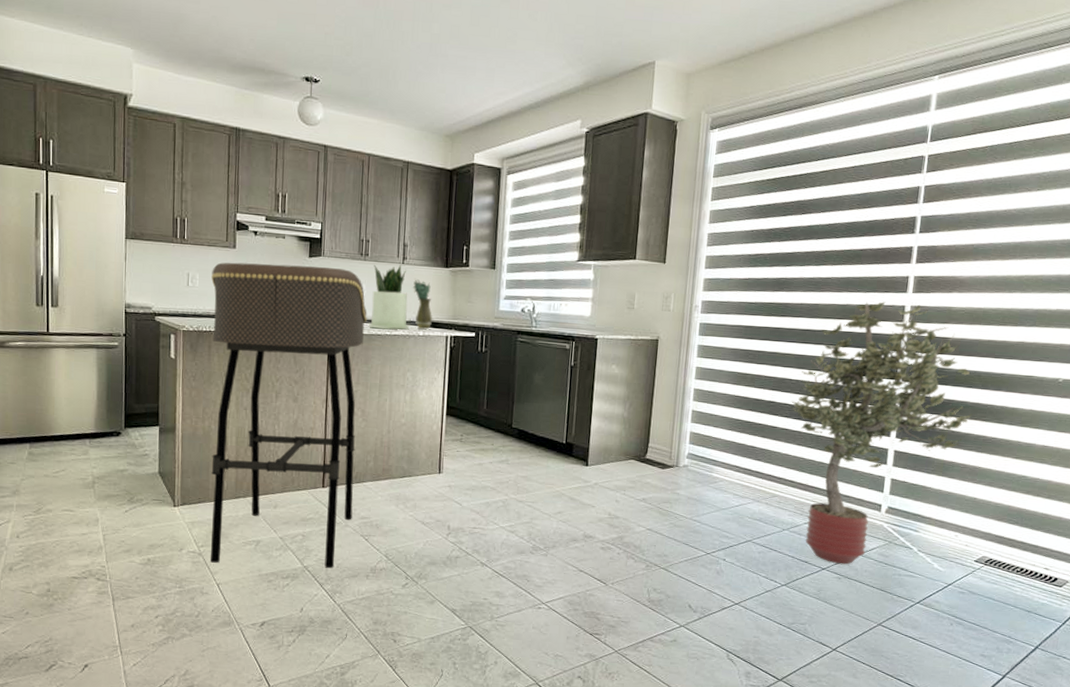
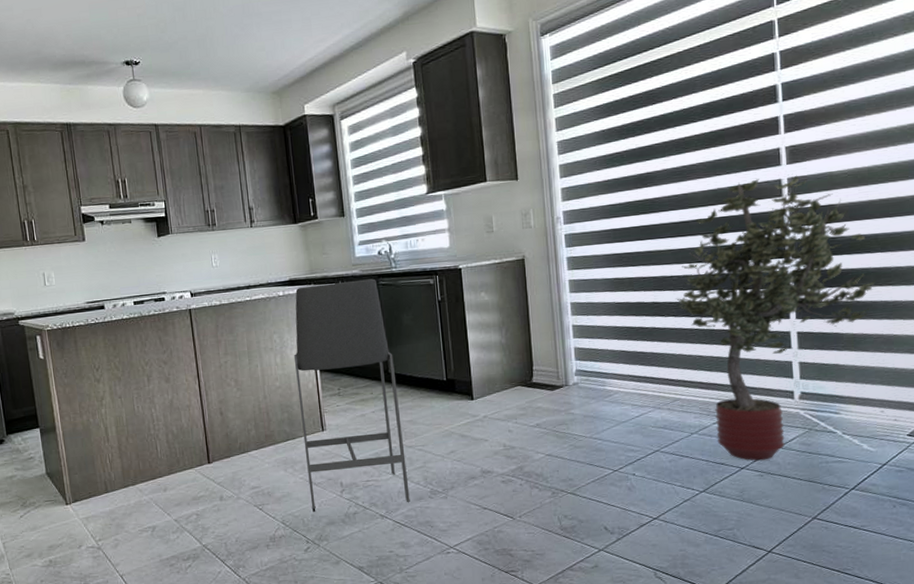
bar stool: present [210,262,367,567] -> none [66,242,243,555]
planter: present [368,264,409,330] -> none [223,229,268,297]
vase: present [412,279,433,330] -> none [264,240,291,290]
bar stool: none [416,330,519,554] -> present [293,278,410,512]

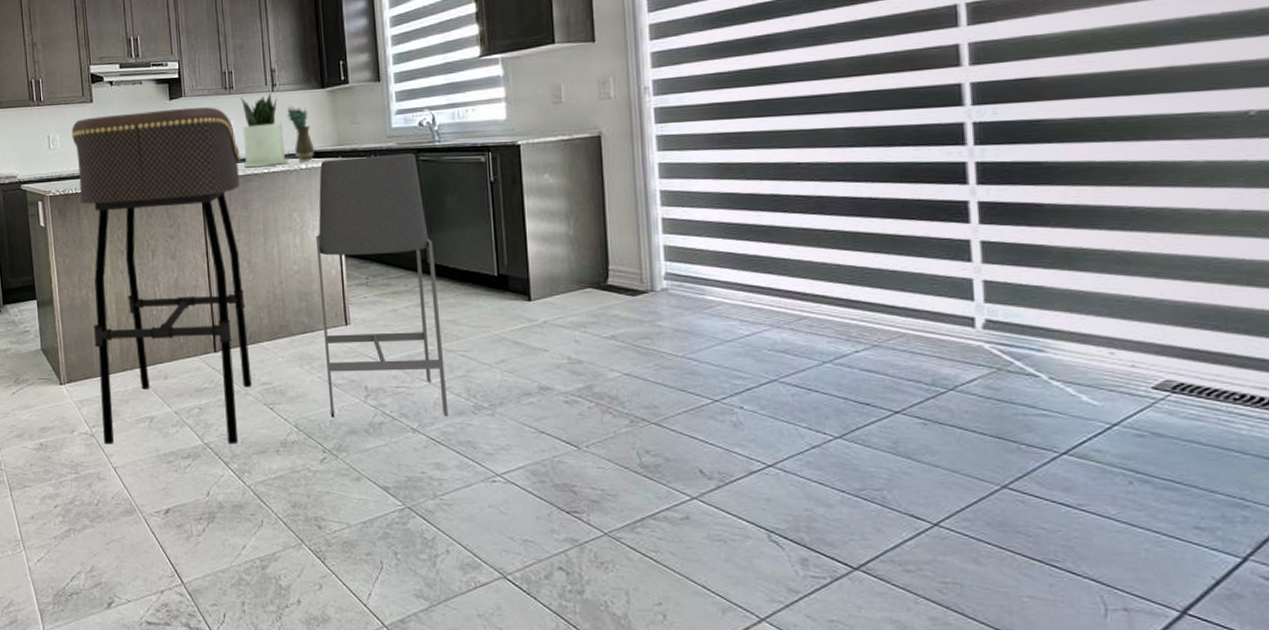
bar stool: none [66,242,243,555] -> present [71,107,252,444]
planter: none [223,229,268,297] -> present [240,93,289,168]
vase: none [264,240,291,290] -> present [286,106,315,162]
potted tree: present [676,175,877,460] -> none [805,39,1104,404]

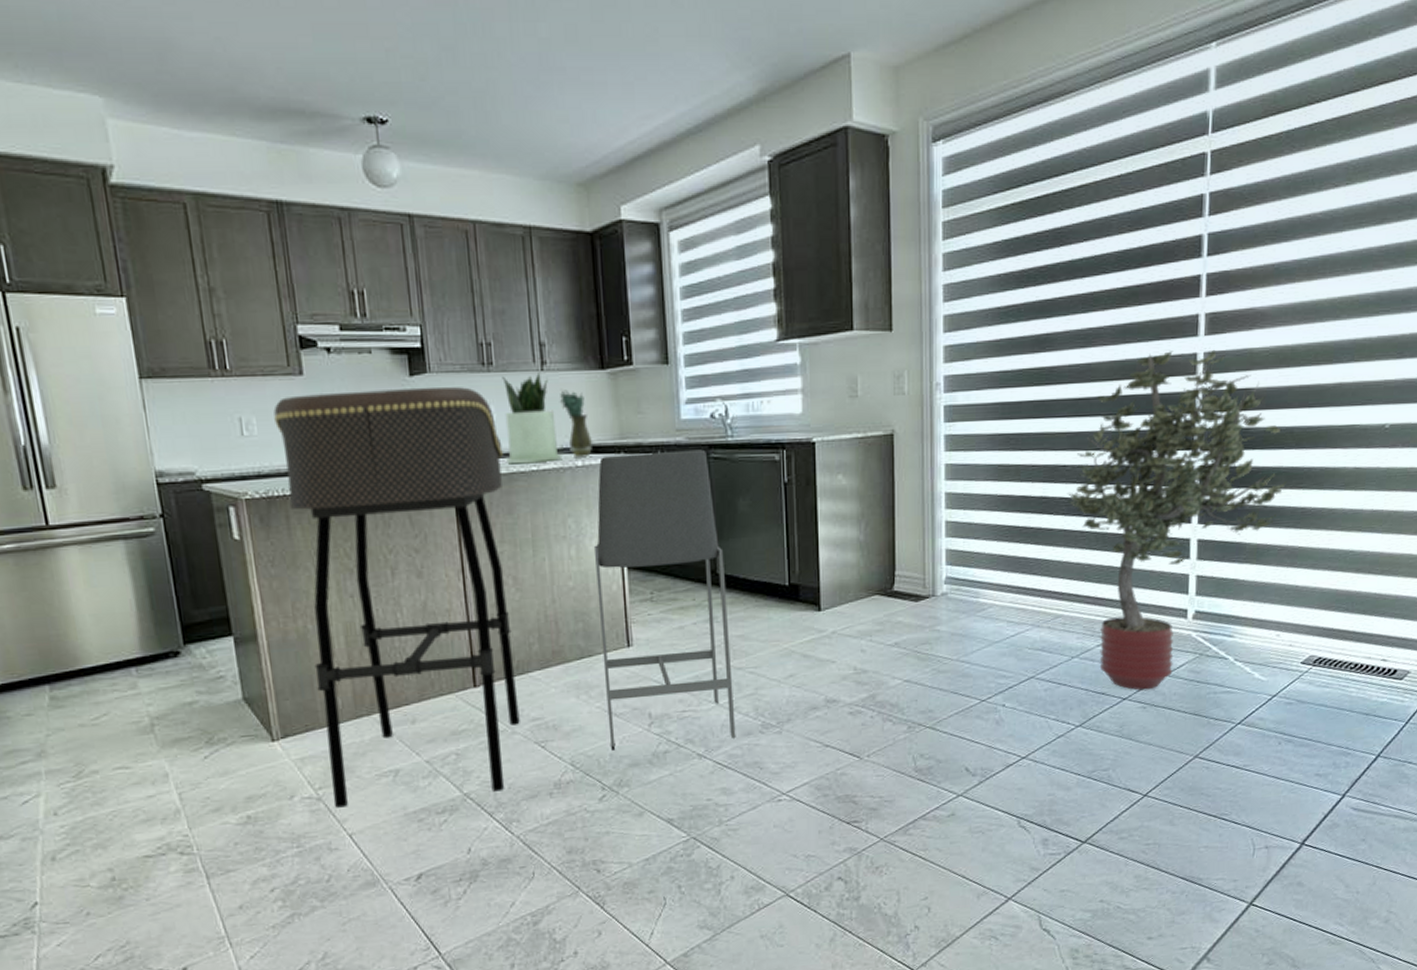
potted tree: none [805,39,1104,404] -> present [1067,349,1287,690]

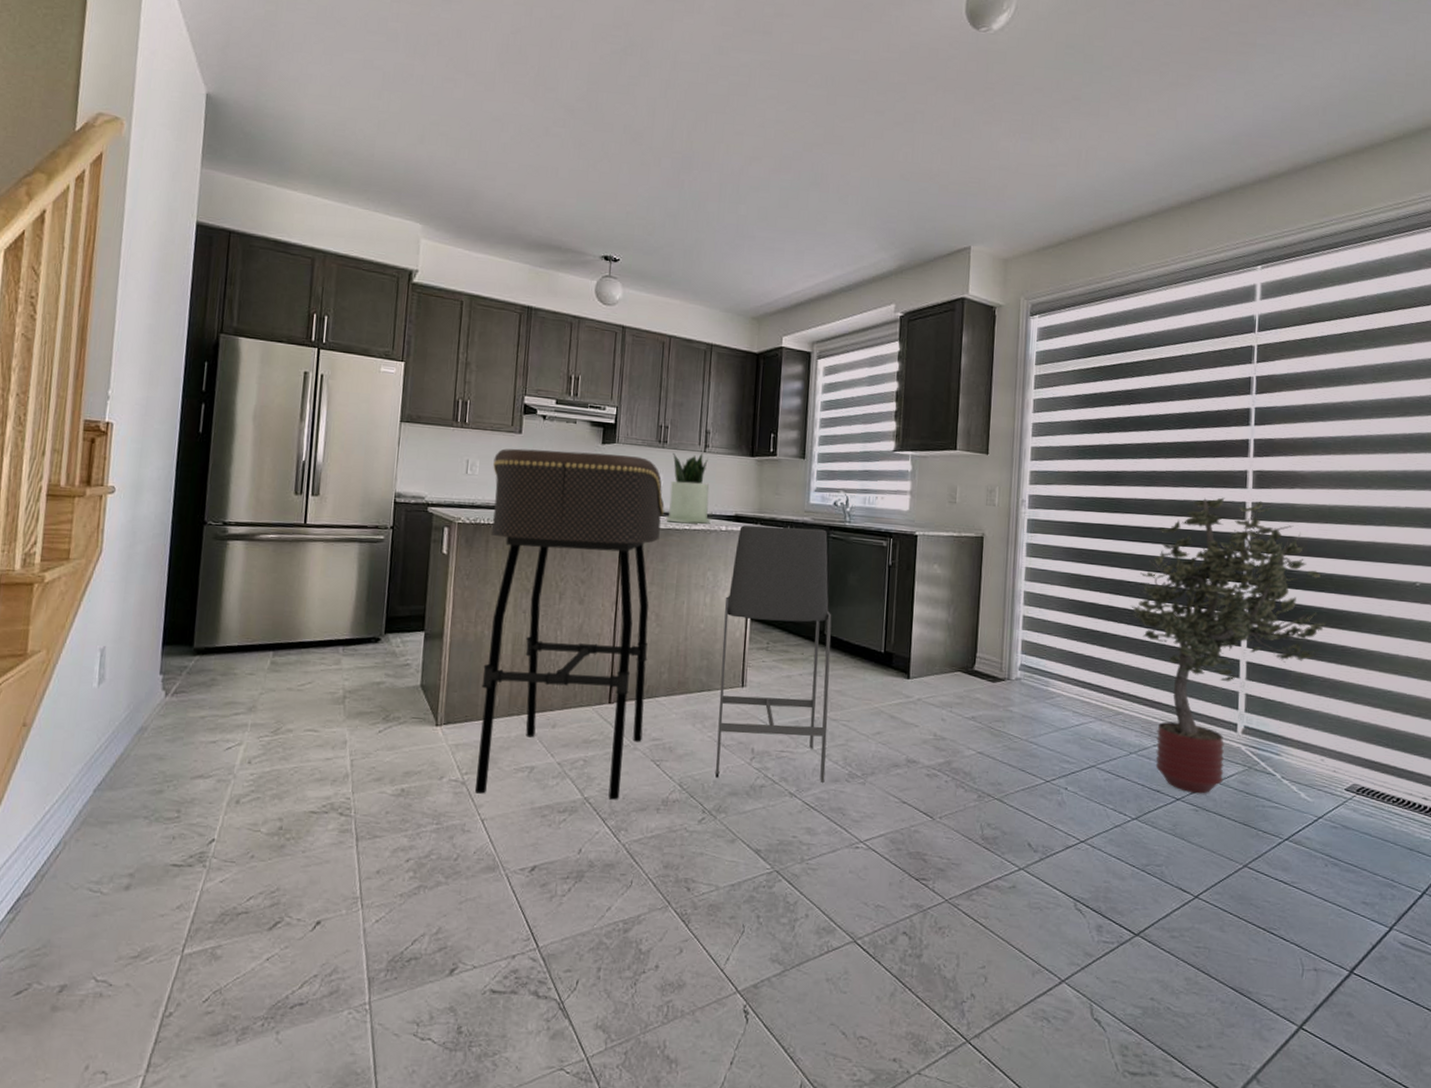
vase: present [559,390,594,458] -> none [714,469,737,524]

